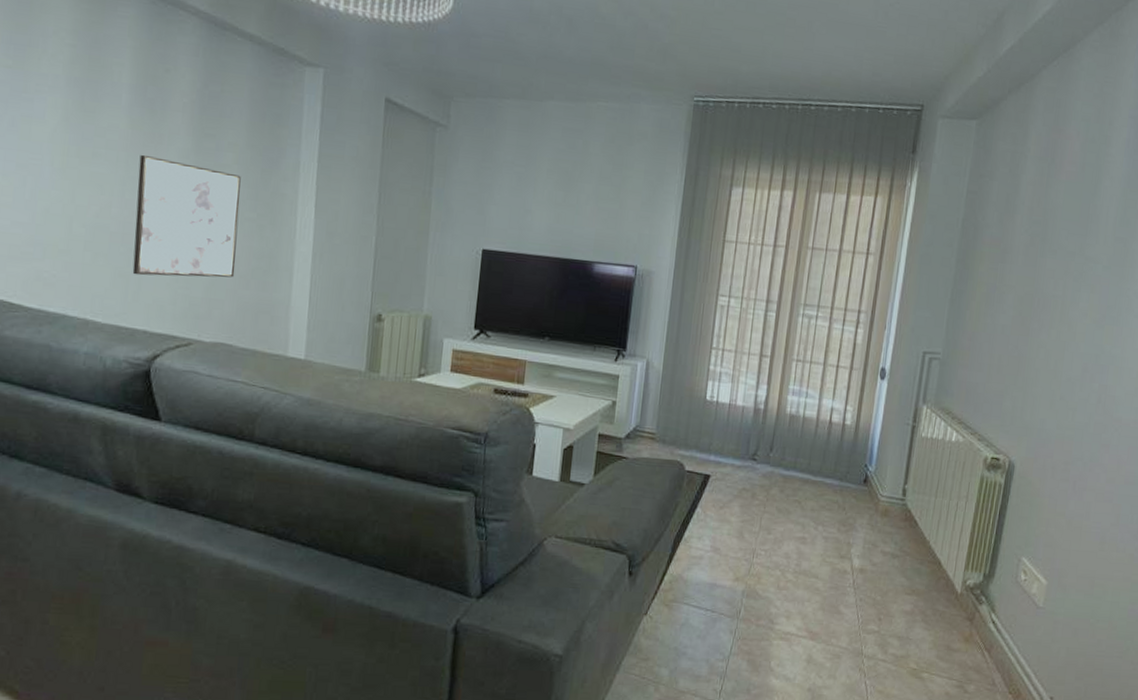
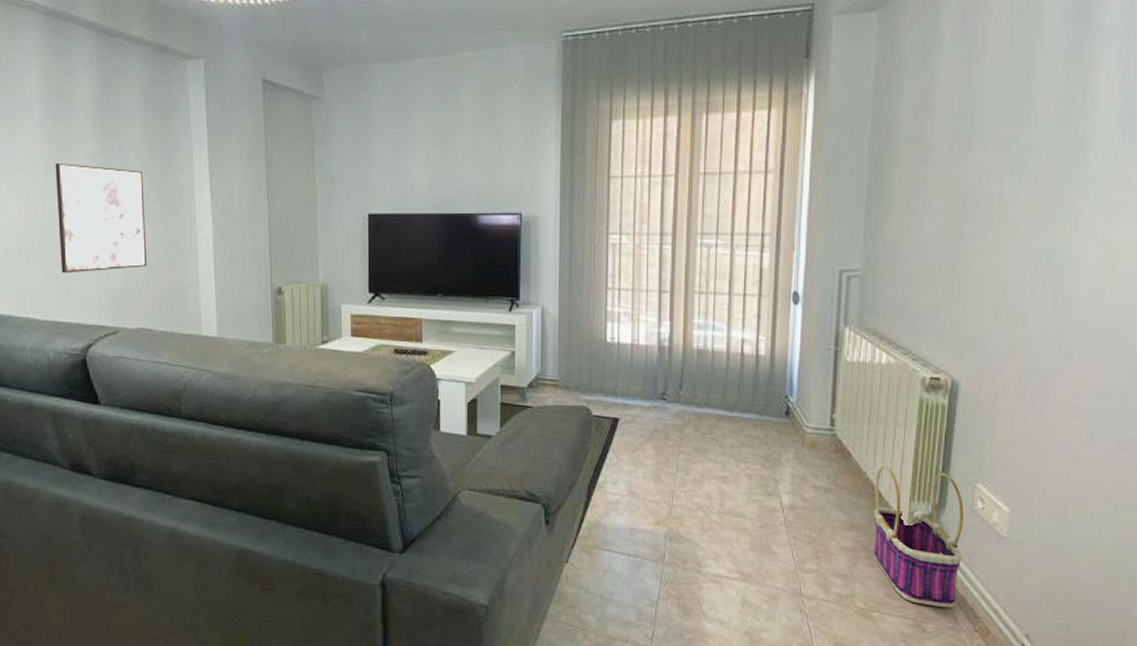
basket: none [929,535,1010,671] -> present [873,465,964,608]

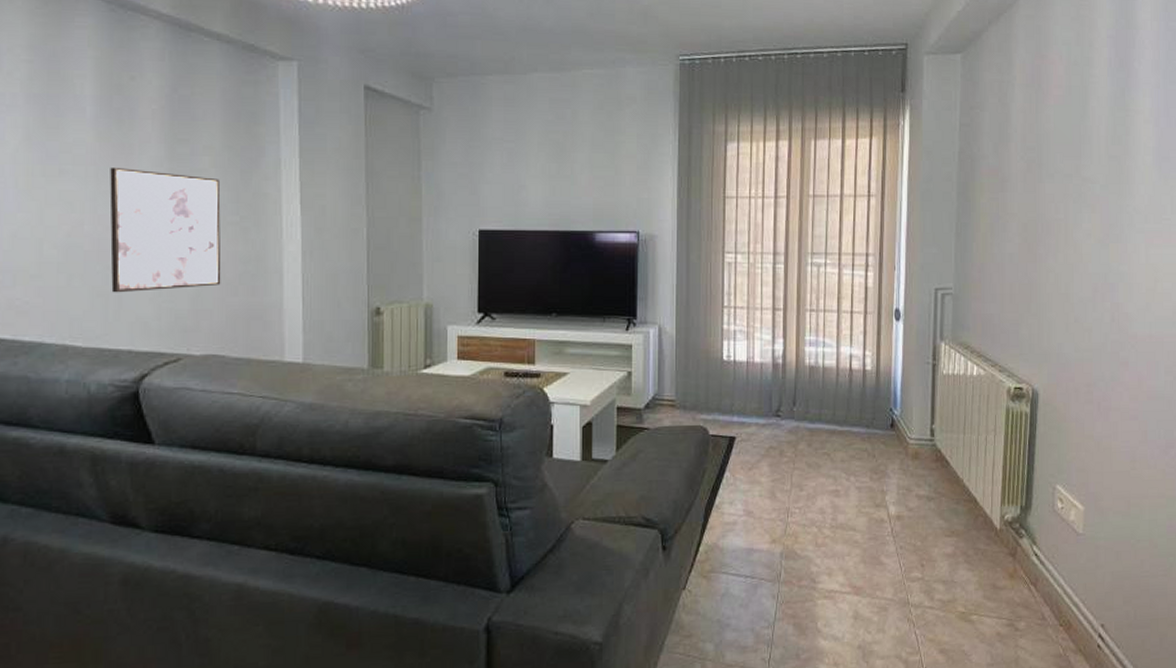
basket: present [873,465,964,608] -> none [971,472,1047,606]

